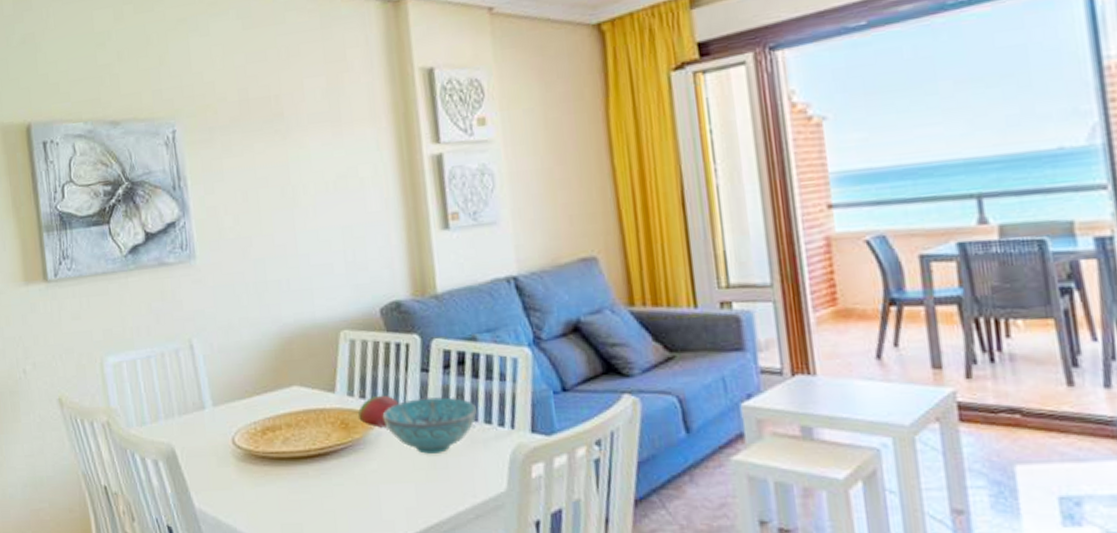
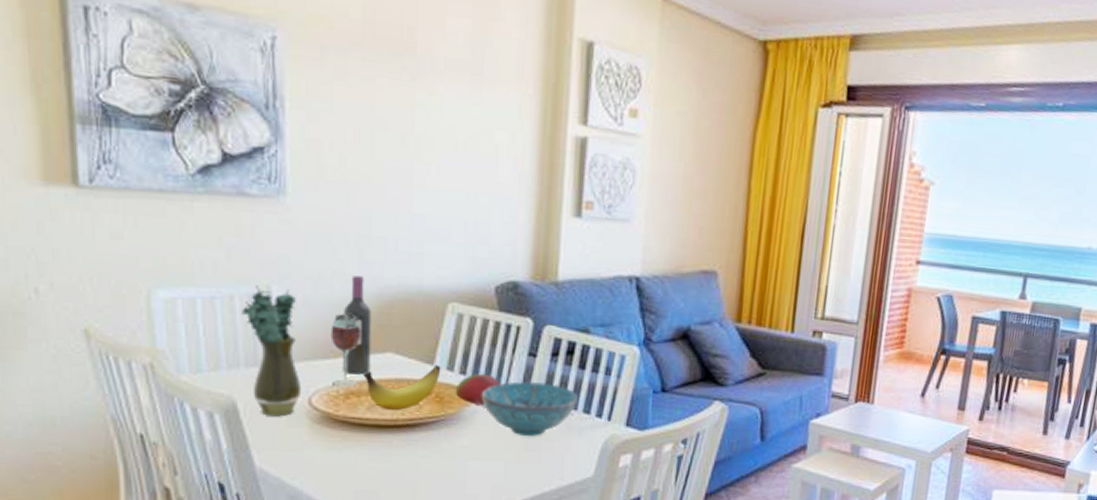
vase: none [171,340,226,459] -> present [242,285,302,417]
wineglass: none [243,355,271,424] -> present [330,313,362,388]
wine bottle: none [251,318,281,411] -> present [342,275,372,375]
banana: none [274,392,343,442] -> present [363,364,441,411]

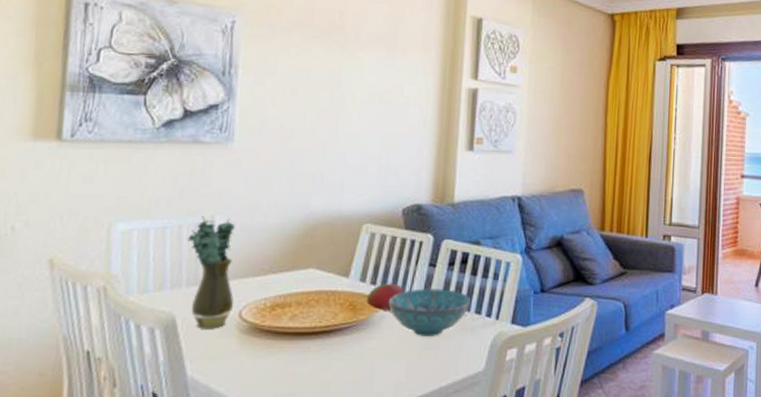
wineglass: present [330,313,362,388] -> none [262,237,289,300]
wine bottle: present [342,275,372,375] -> none [270,204,299,289]
banana: present [363,364,441,411] -> none [287,277,355,320]

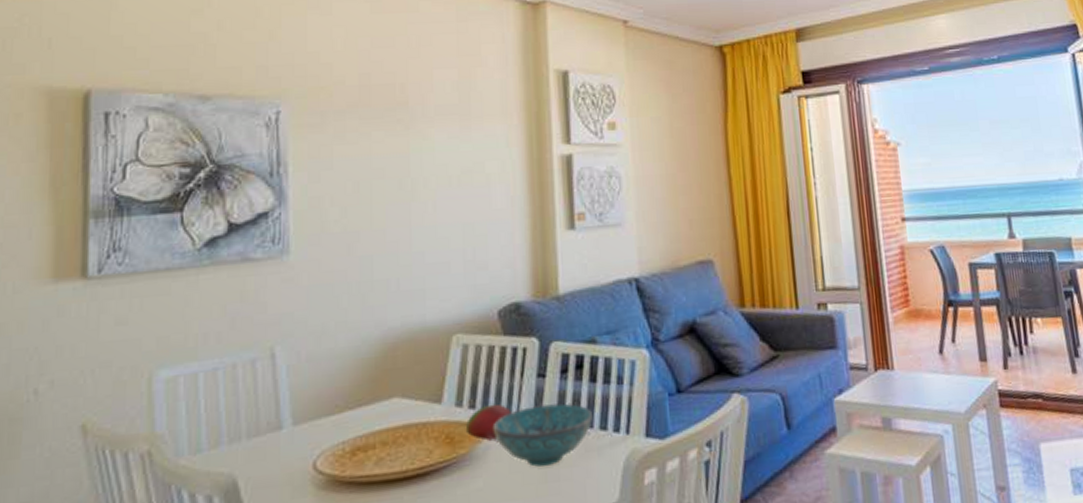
vase: present [188,216,235,329] -> none [244,348,306,490]

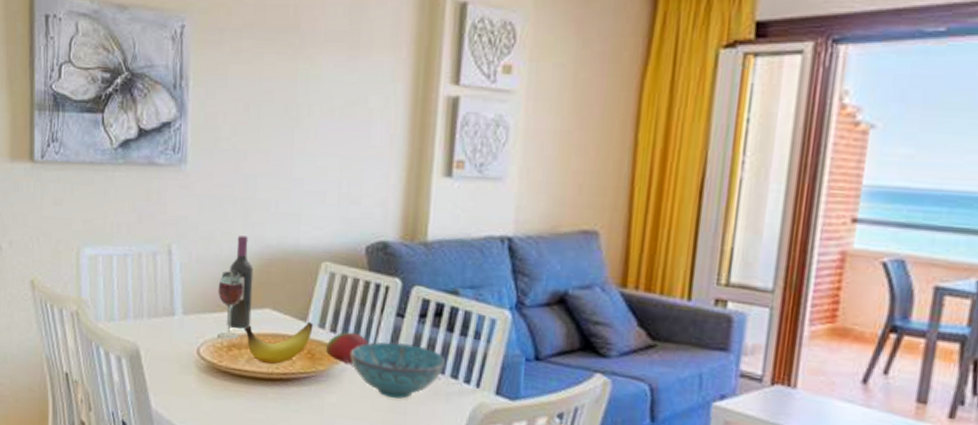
wineglass: none [335,363,367,445] -> present [218,271,244,340]
wine bottle: none [346,322,377,428] -> present [226,235,254,328]
banana: none [369,402,450,462] -> present [244,321,314,365]

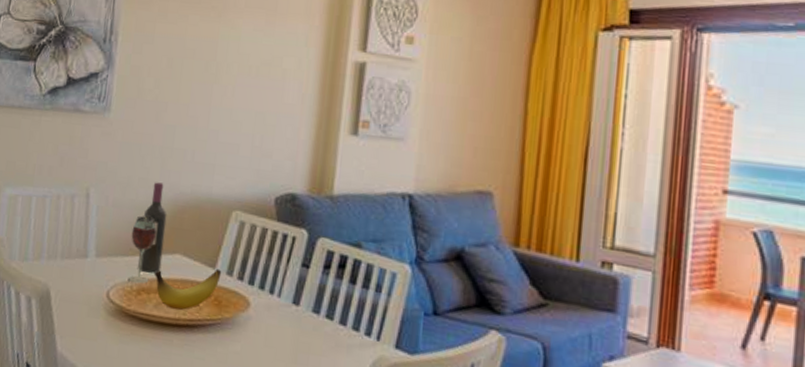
fruit: present [326,332,368,364] -> none [233,280,274,313]
bowl: present [350,342,447,399] -> none [255,291,349,350]

